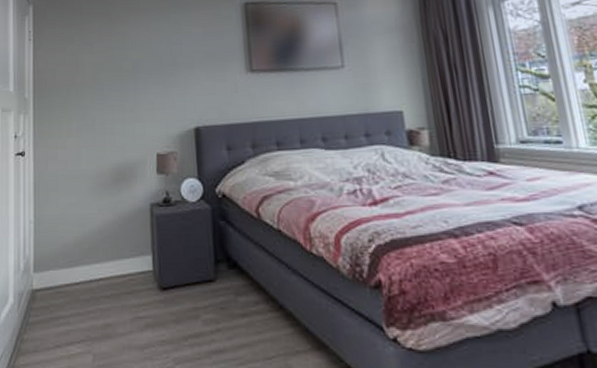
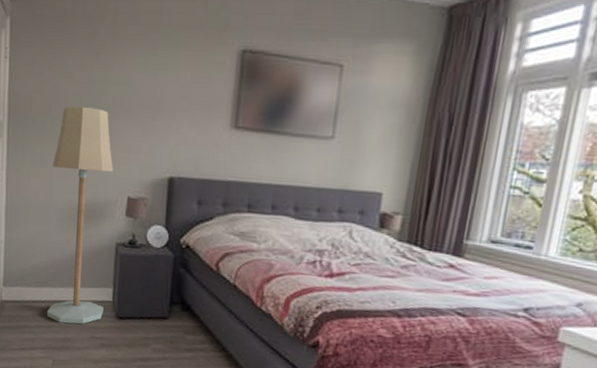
floor lamp: none [79,72,144,306] -> present [47,106,114,324]

